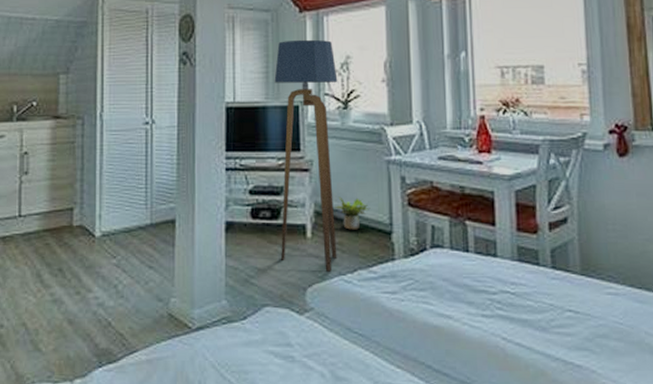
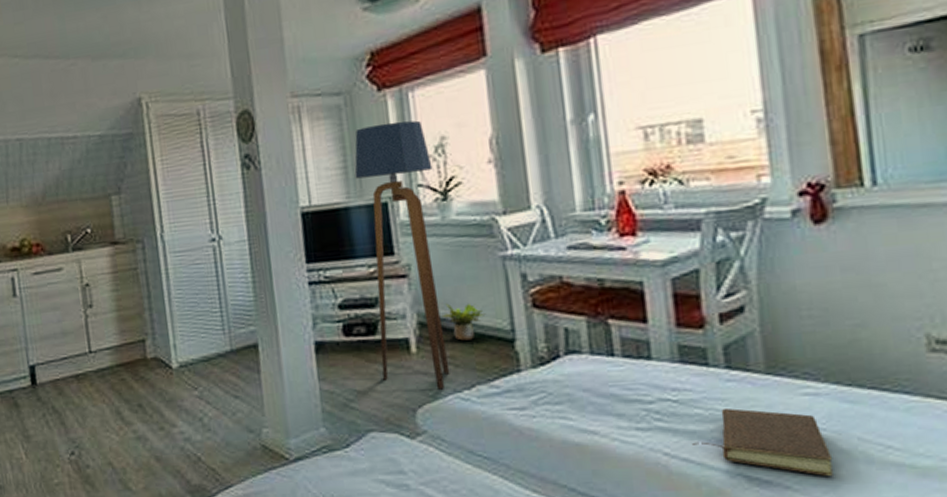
book: none [523,302,627,363] -> present [691,408,833,476]

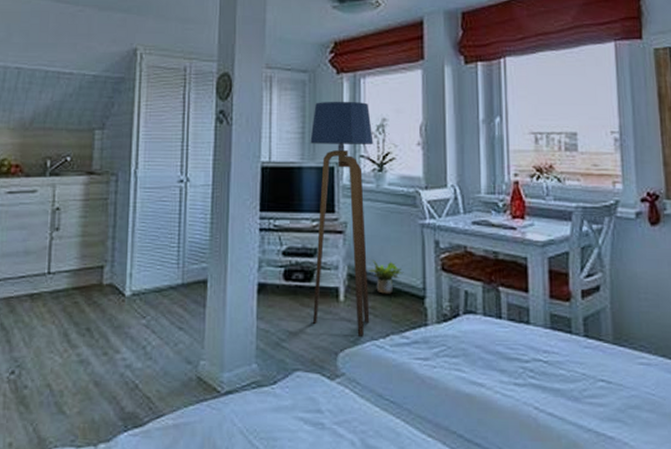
book: present [691,408,833,476] -> none [555,372,659,435]

